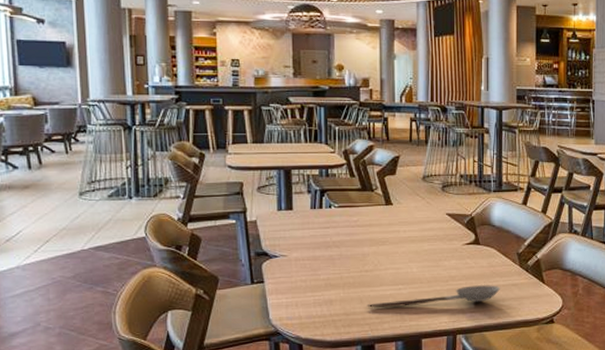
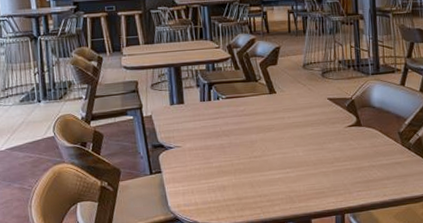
spoon: present [367,284,500,309] -> none [257,164,384,192]

